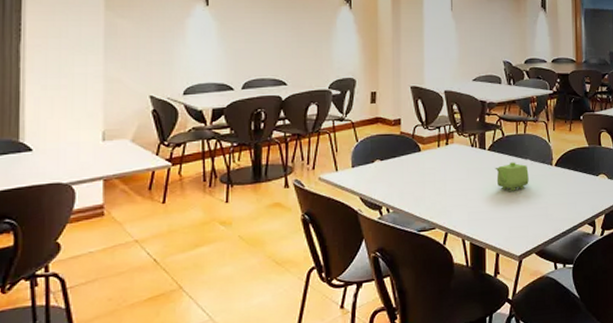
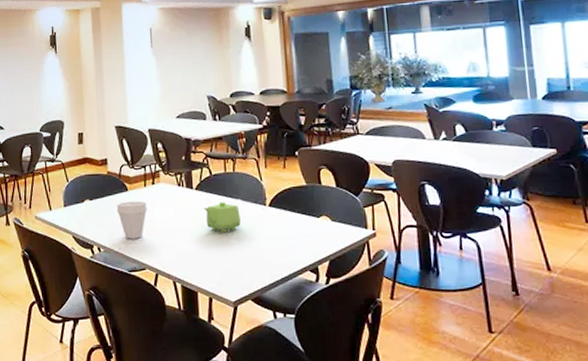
cup: none [409,161,440,199] -> present [117,201,147,239]

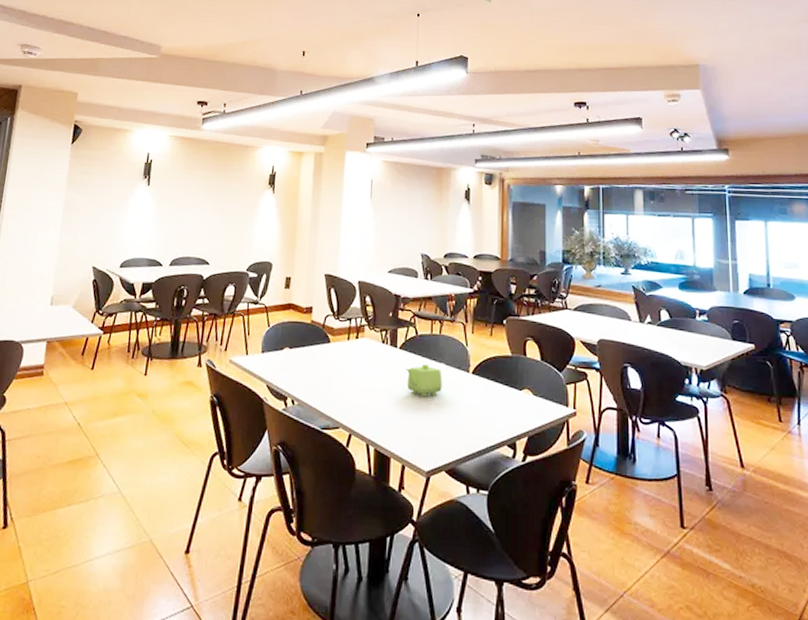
cup: present [117,201,147,239] -> none [317,353,348,395]

